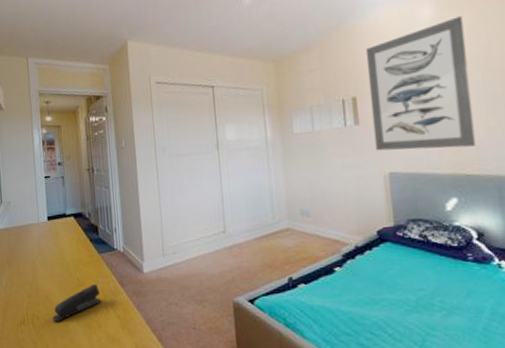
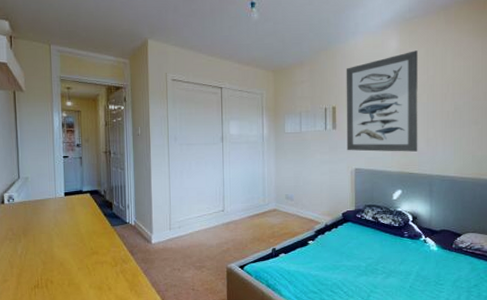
stapler: present [52,285,101,321] -> none [65,253,112,285]

